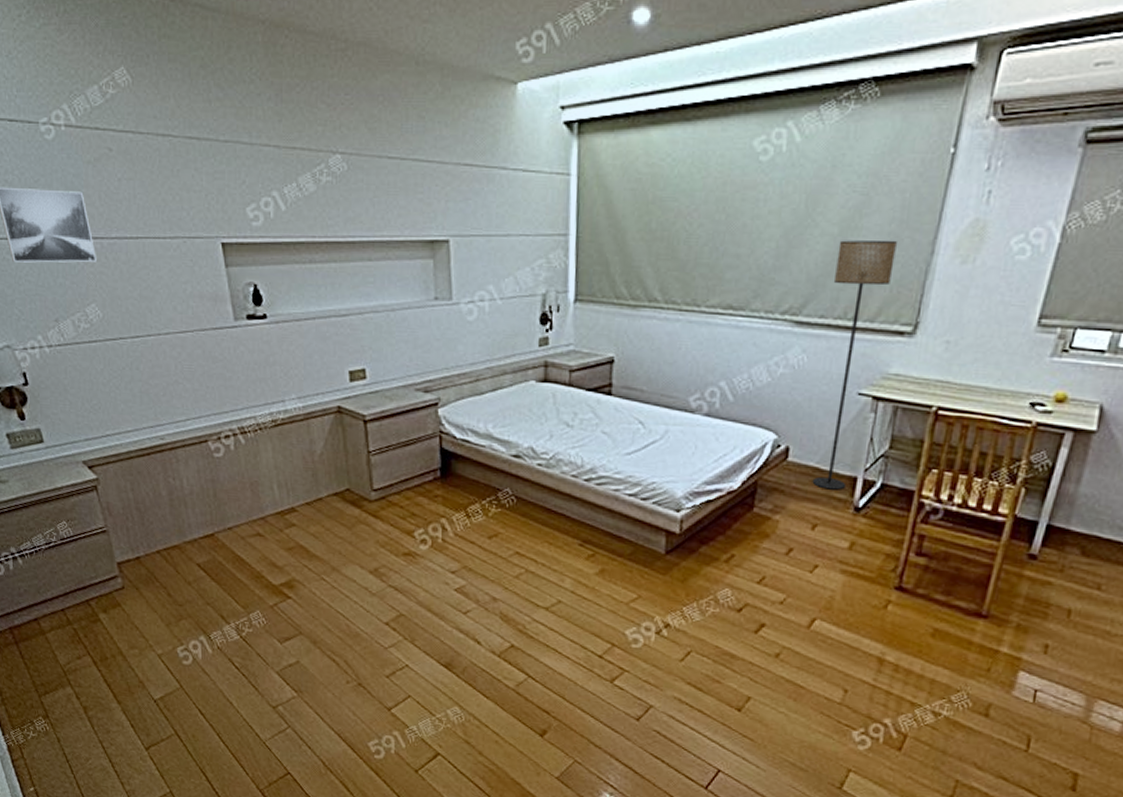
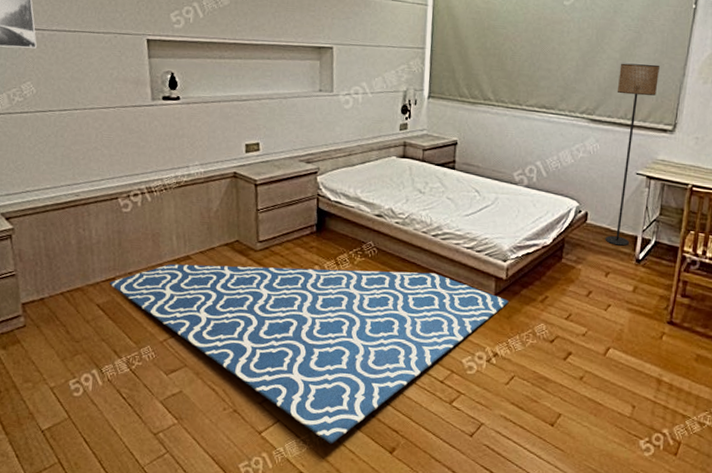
rug: none [208,517,684,724] -> present [109,264,509,444]

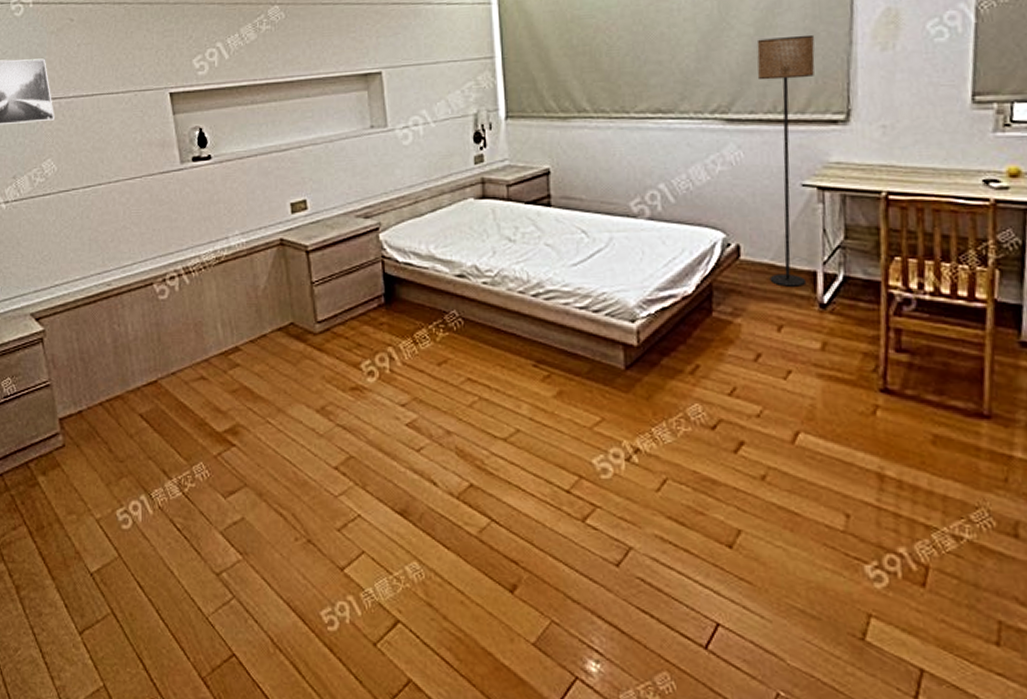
rug: present [109,264,509,444] -> none [151,345,646,582]

